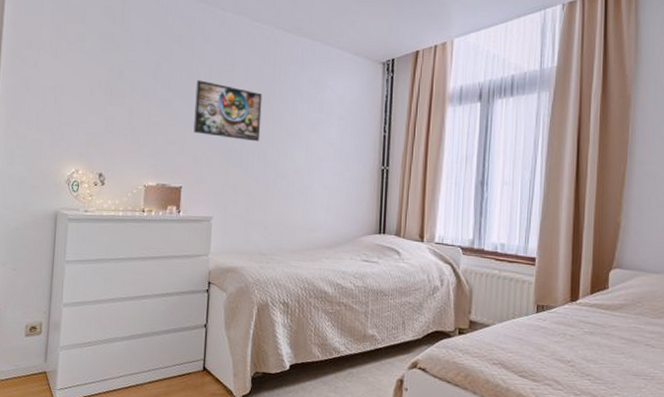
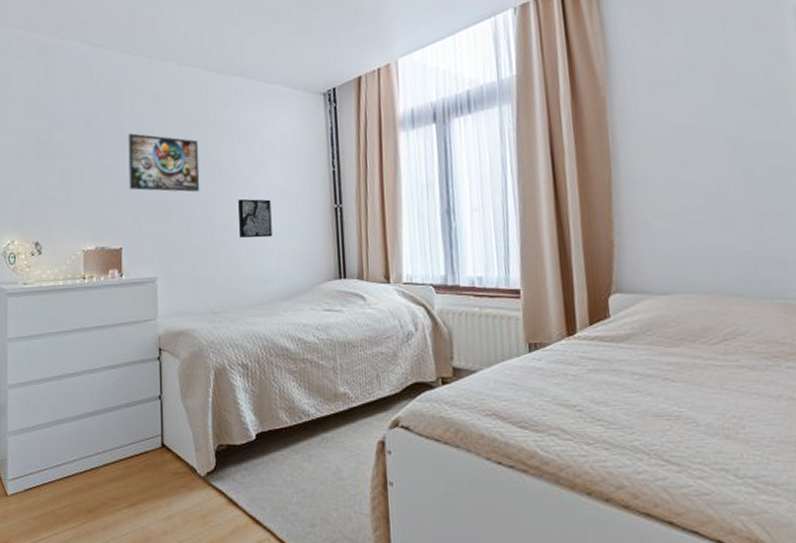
wall art: none [292,153,324,190] -> present [238,199,272,239]

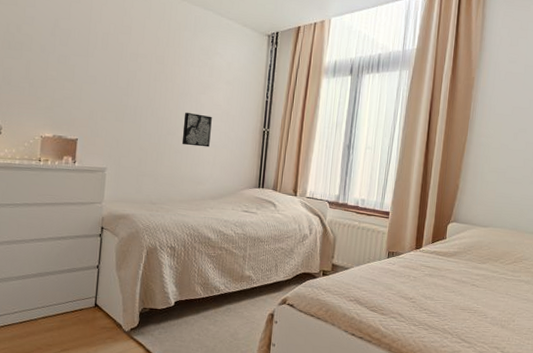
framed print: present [128,133,200,192] -> none [90,39,157,101]

